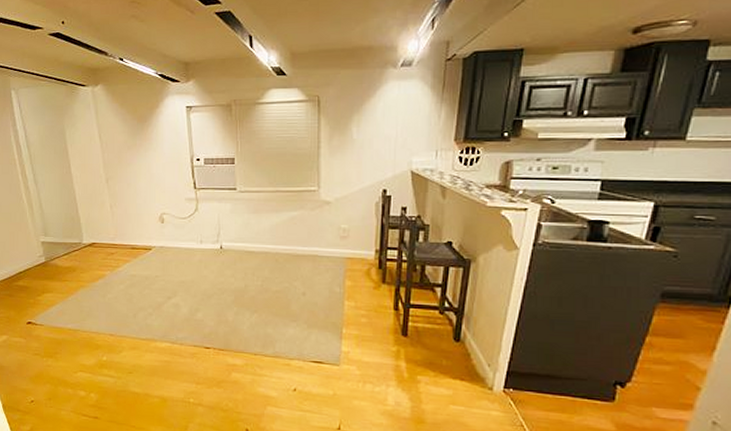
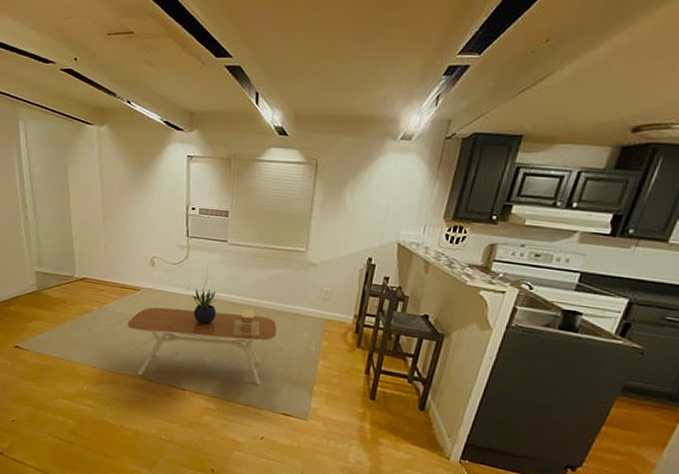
coffee table: none [142,262,298,339] -> present [127,307,277,385]
potted plant: none [205,240,233,277] -> present [191,288,217,325]
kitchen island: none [252,256,281,285] -> present [233,308,261,337]

